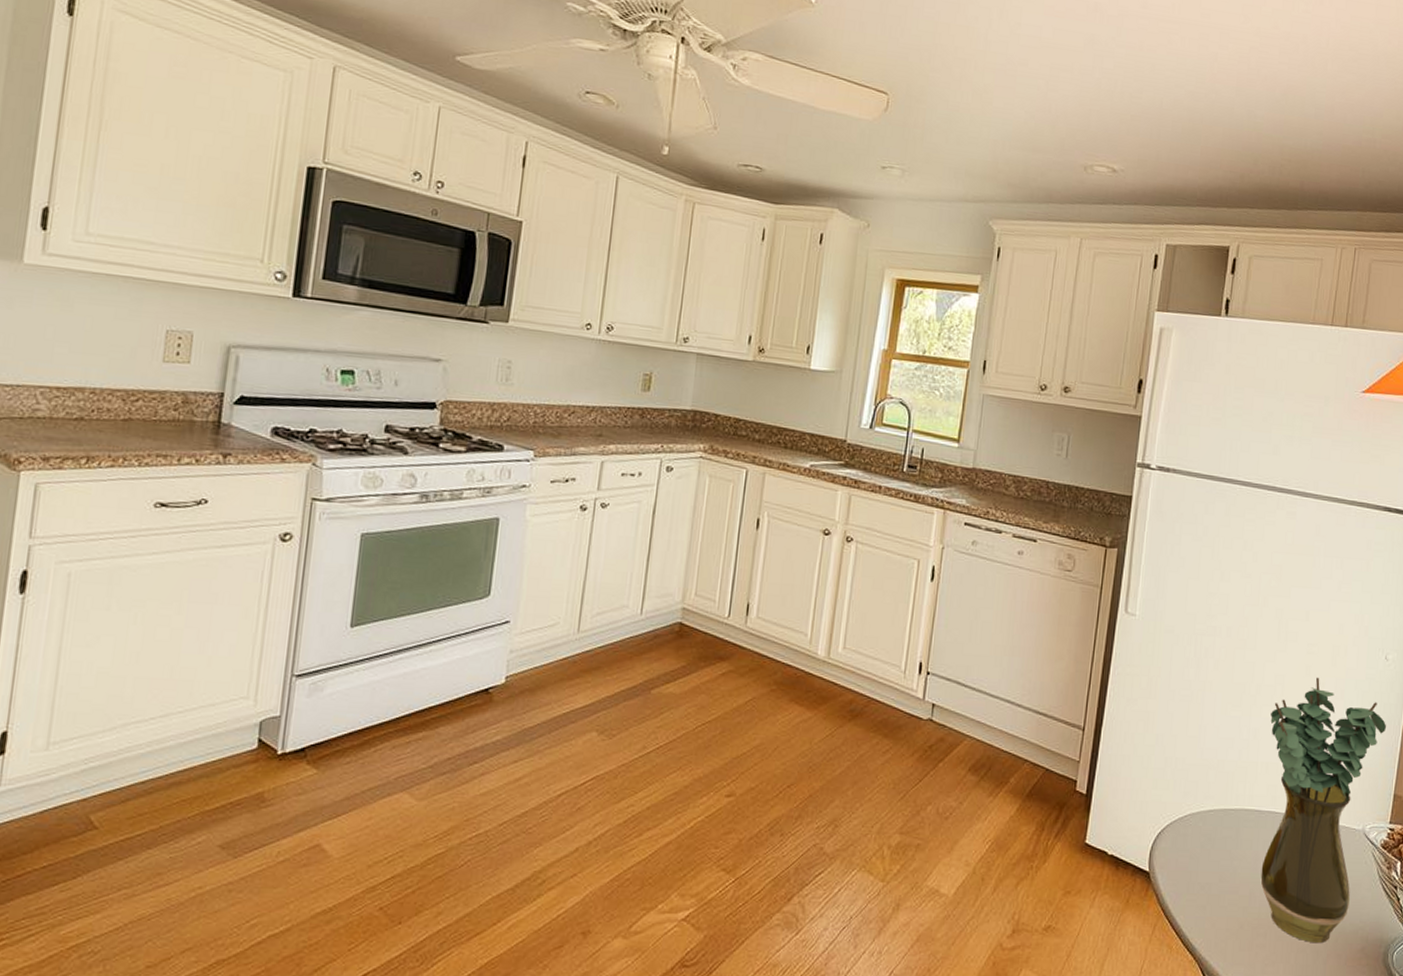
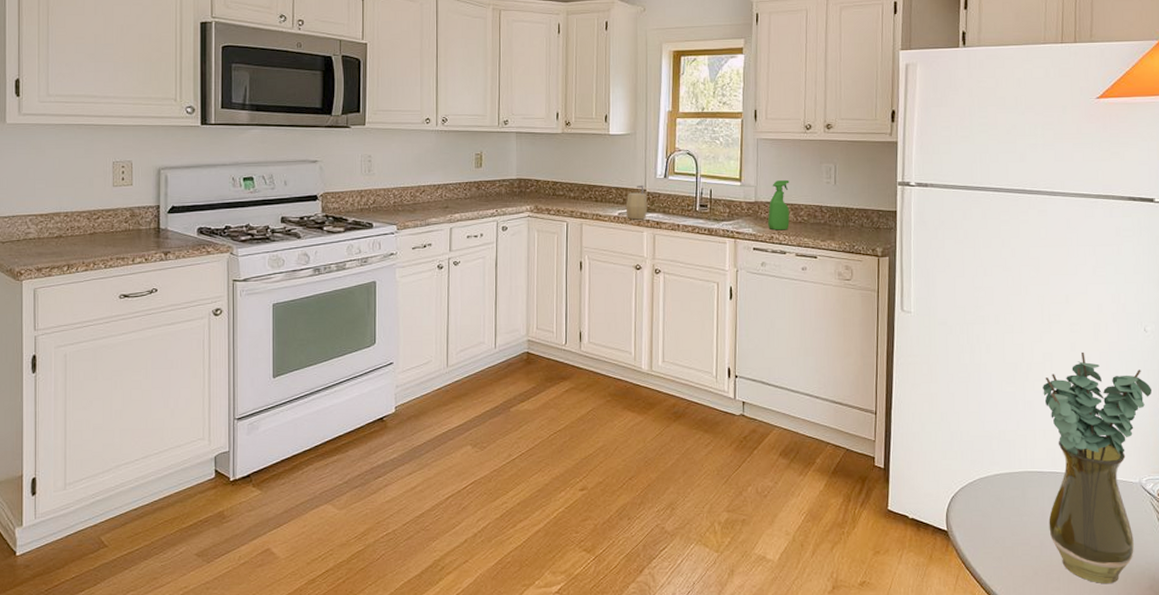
soap dispenser: none [819,434,847,476] -> present [625,185,648,220]
spray bottle: none [985,446,1015,506] -> present [768,179,790,231]

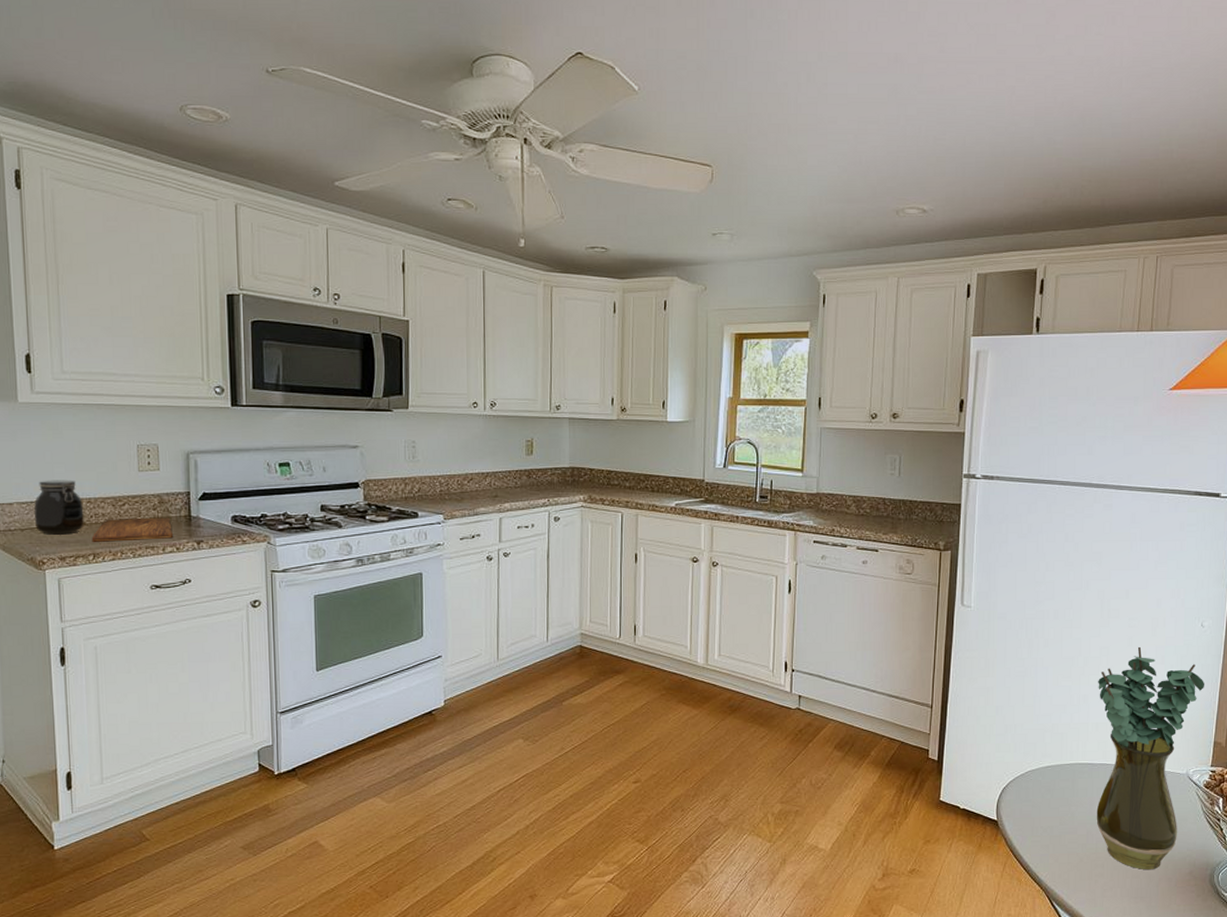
jar: none [16,195,61,247] -> present [34,480,84,535]
cutting board: none [67,229,142,254] -> present [91,517,173,542]
soap dispenser: present [625,185,648,220] -> none [683,475,706,511]
spray bottle: present [768,179,790,231] -> none [830,470,853,523]

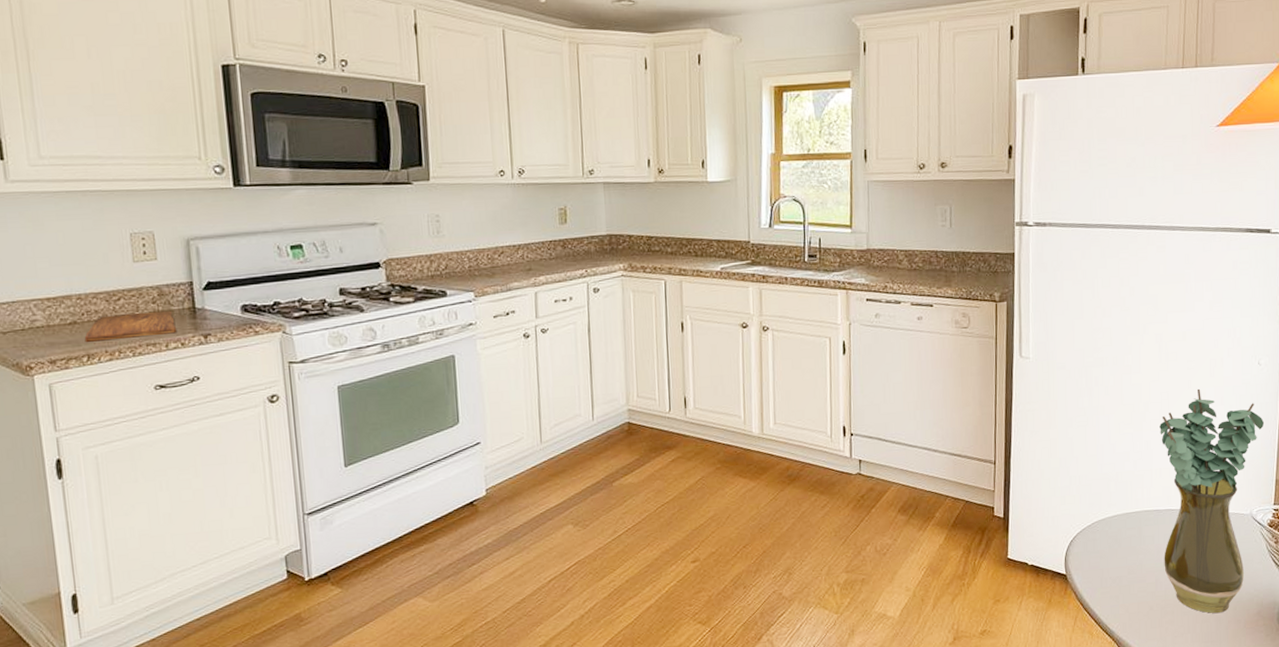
jar: present [34,480,84,535] -> none [16,275,75,337]

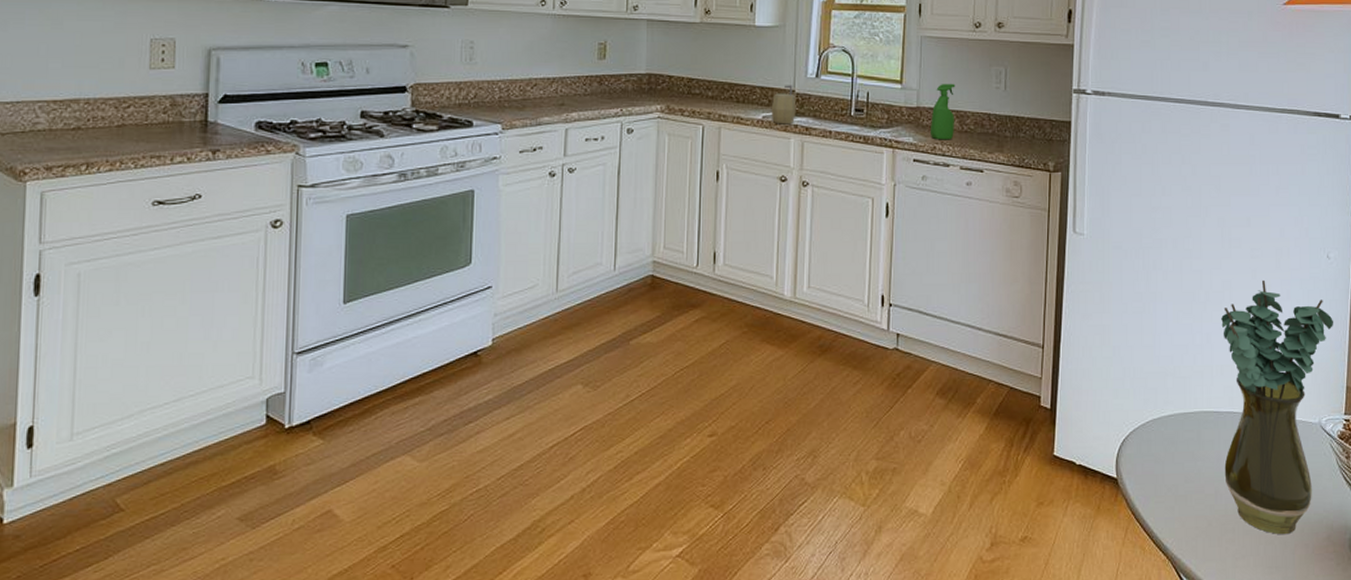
cutting board: present [84,310,176,342] -> none [86,122,184,150]
soap dispenser: none [728,236,753,275] -> present [771,85,797,124]
spray bottle: none [881,224,904,279] -> present [931,83,956,140]

